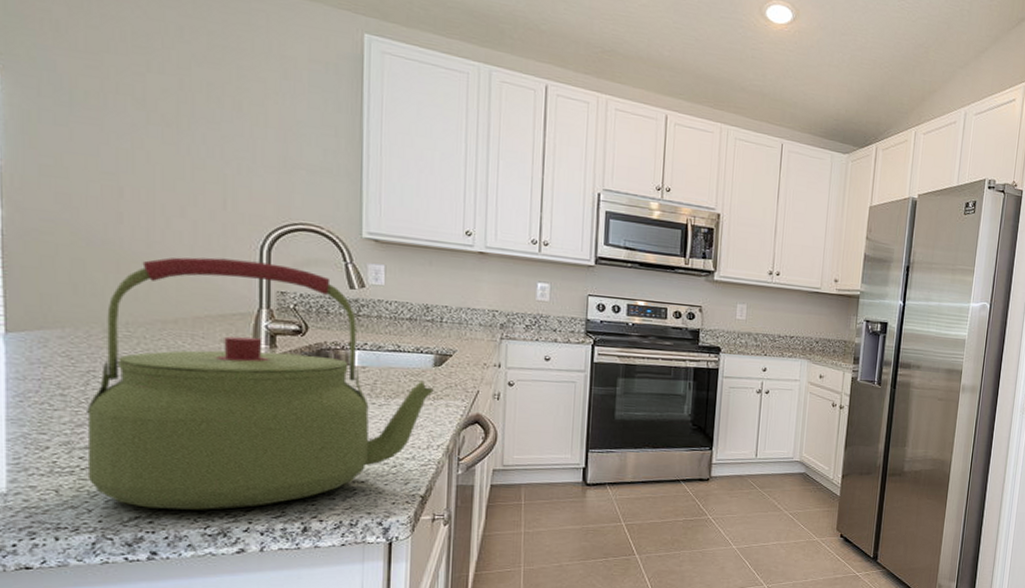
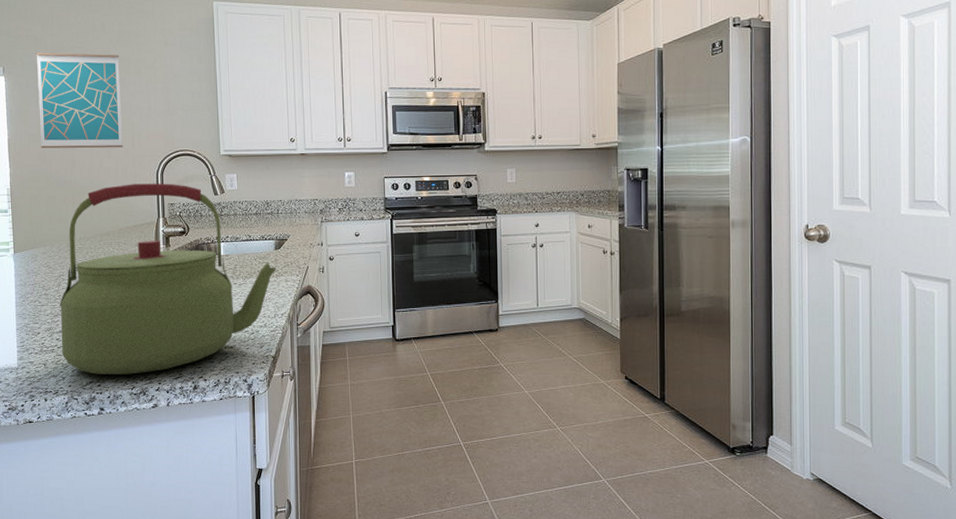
wall art: none [56,46,207,207] -> present [36,52,123,149]

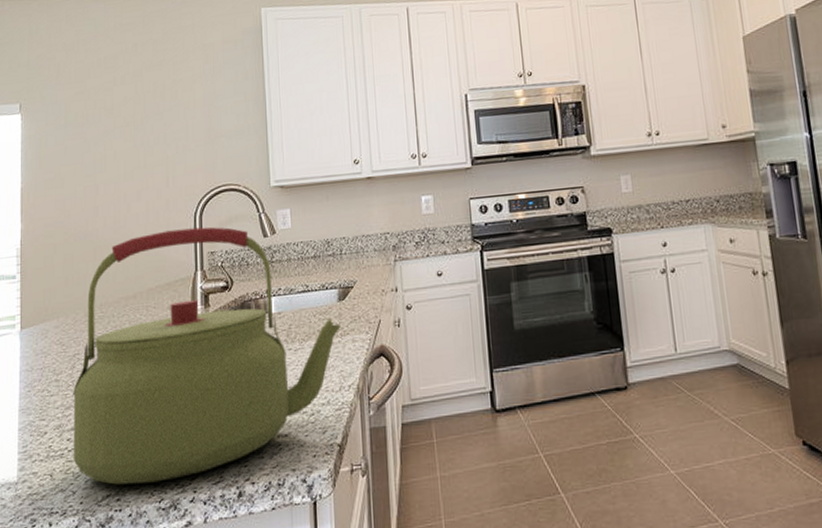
wall art: present [36,52,123,149] -> none [58,78,155,197]

